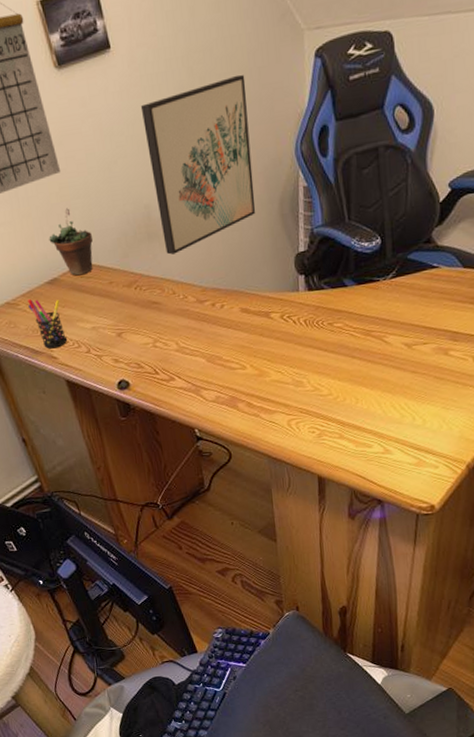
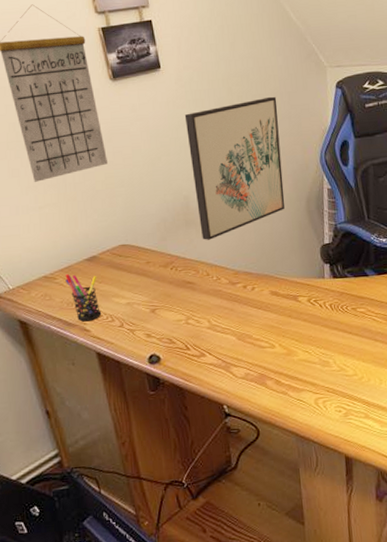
succulent plant: present [49,208,94,276] -> none [91,195,134,255]

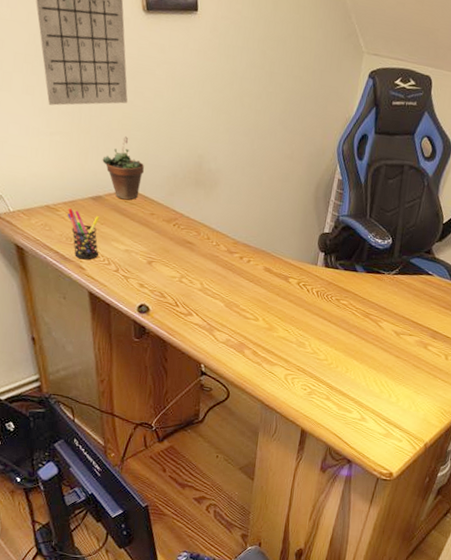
succulent plant: none [91,195,134,255] -> present [102,136,145,200]
wall art: present [184,96,285,240] -> none [209,68,309,205]

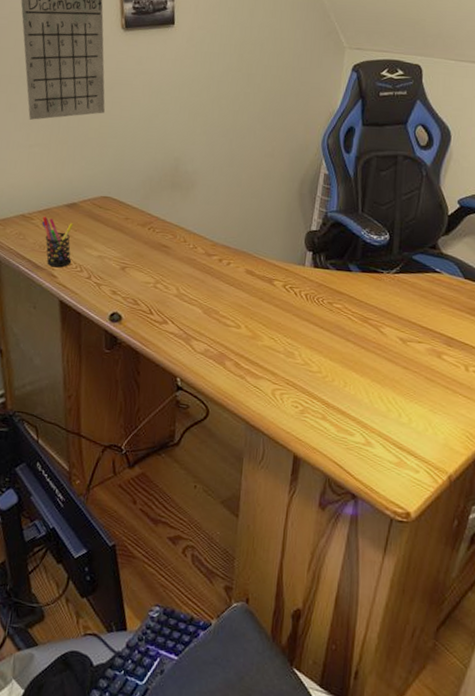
succulent plant: present [102,136,145,200] -> none [78,144,120,206]

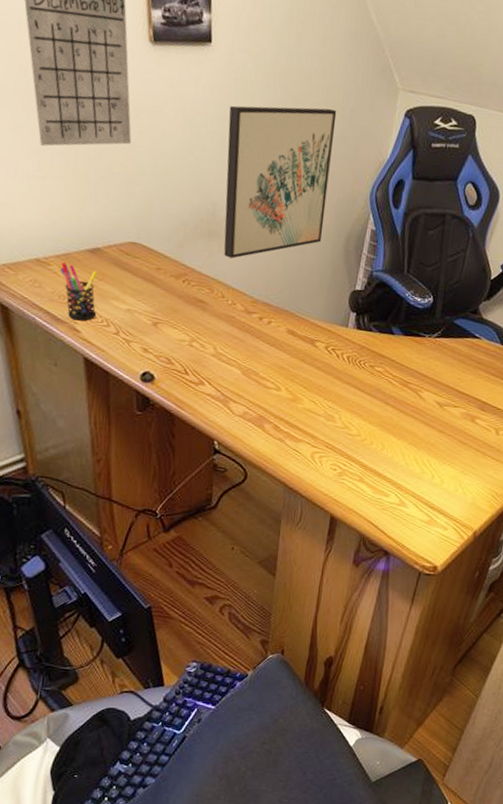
wall art: none [186,69,288,207] -> present [224,105,337,259]

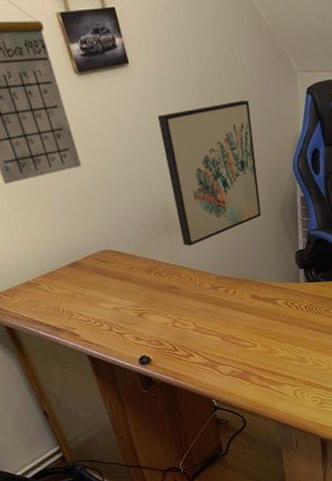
pen holder: present [60,261,98,321] -> none [48,279,90,327]

